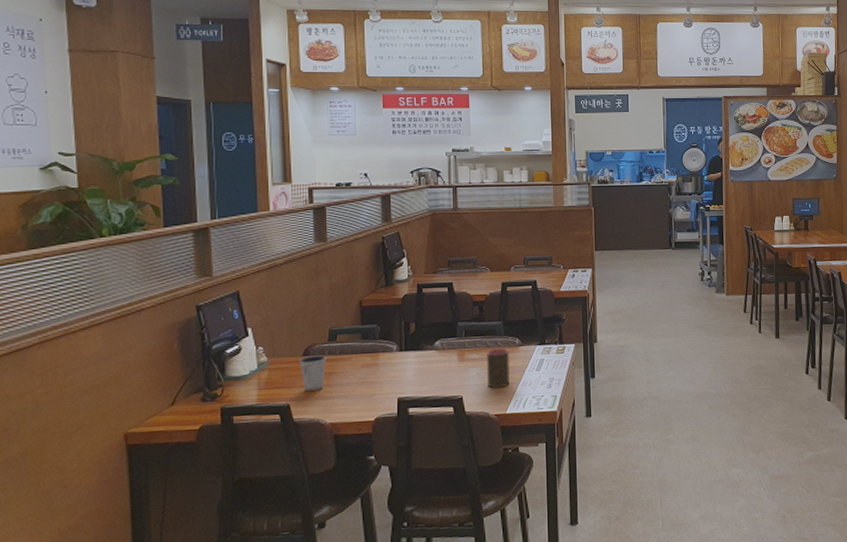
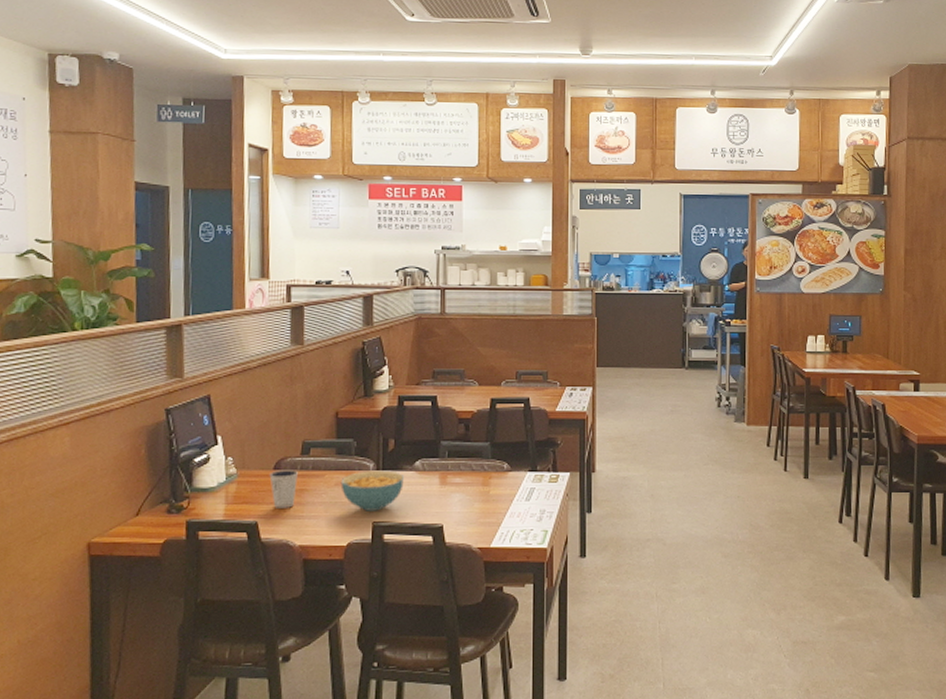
cereal bowl: none [366,351,425,389] -> present [340,470,404,511]
cup: present [487,348,510,389] -> none [471,472,496,518]

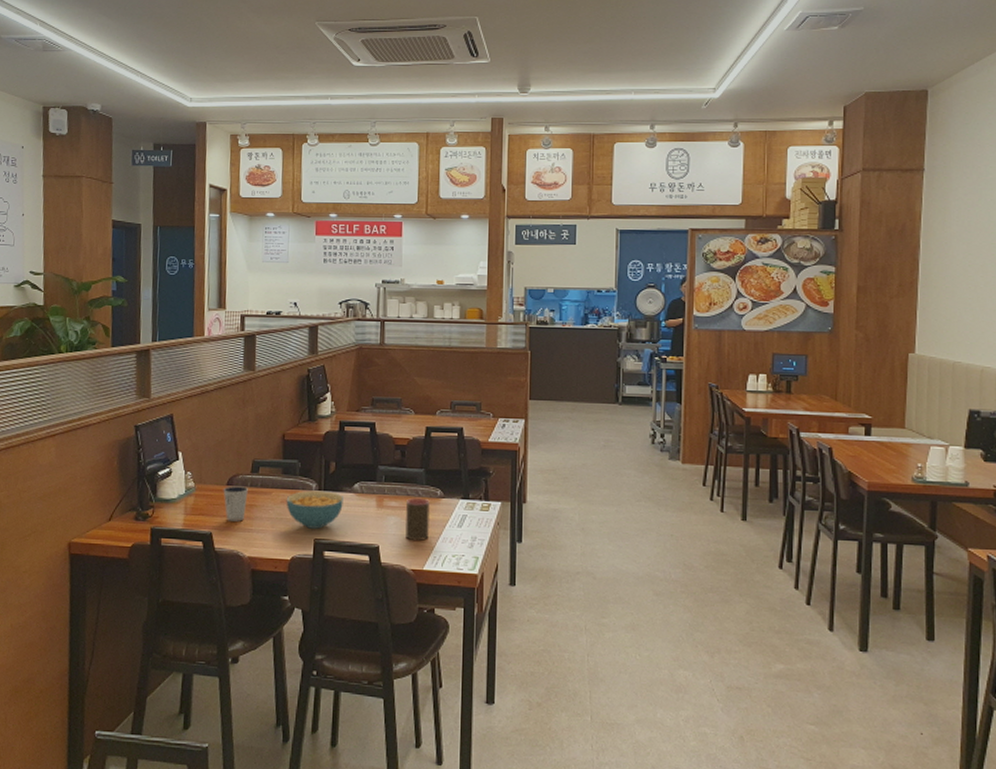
cup: none [471,472,496,518] -> present [405,497,430,542]

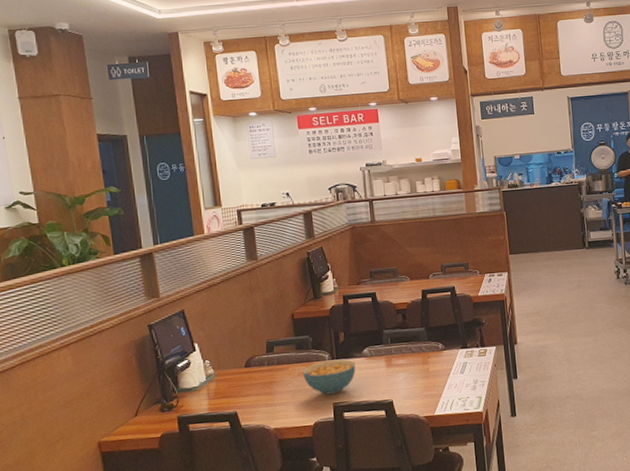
dixie cup: present [223,486,248,521] -> none [242,366,266,399]
cup: present [405,497,430,542] -> none [412,353,436,392]

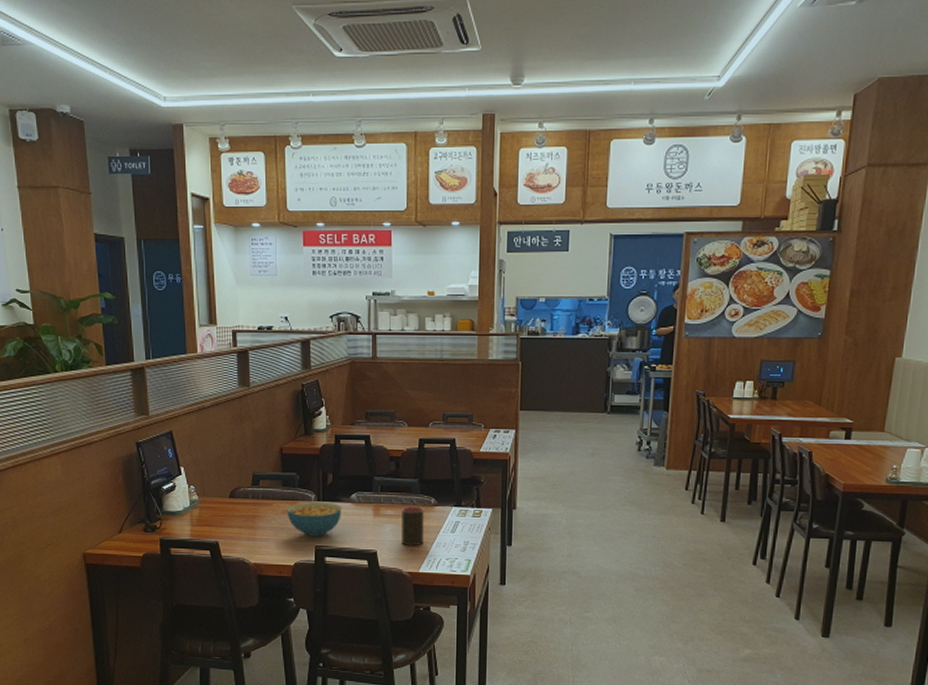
cup: none [412,353,436,392] -> present [402,506,424,547]

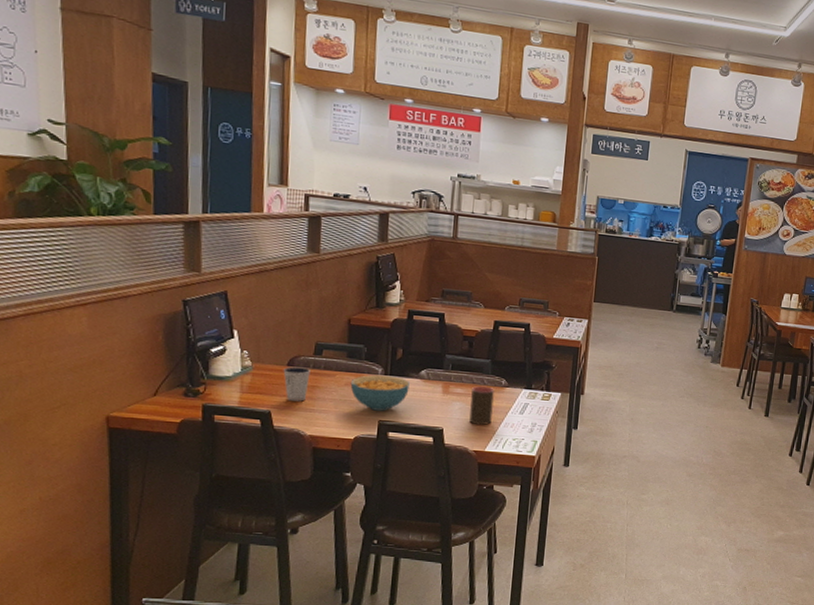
dixie cup: none [226,498,250,531] -> present [283,366,310,402]

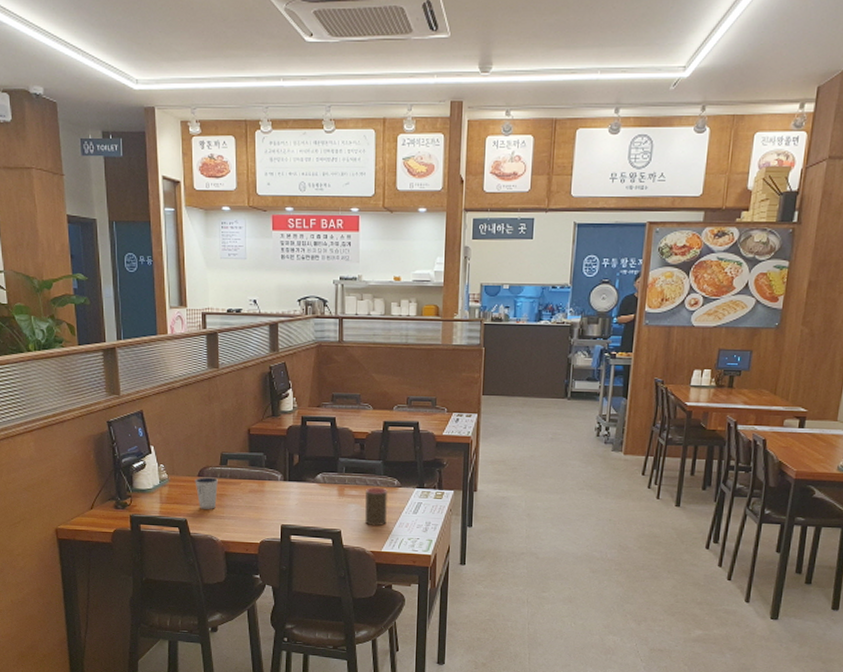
cereal bowl: present [350,374,410,411] -> none [254,481,307,516]

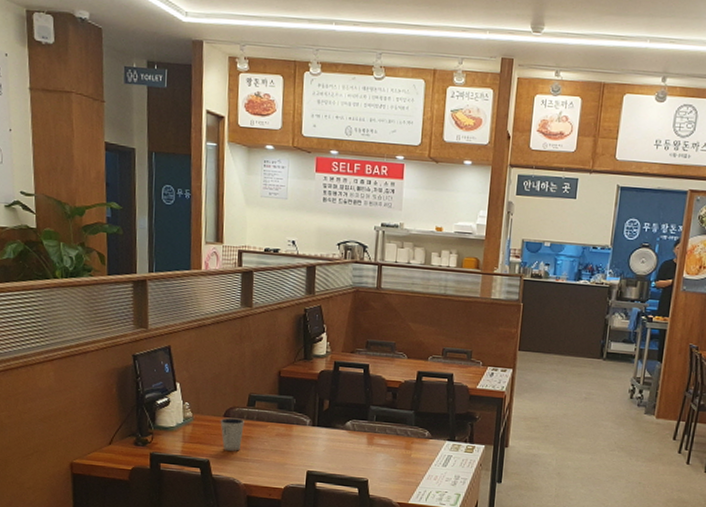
cup: present [365,487,387,527] -> none [393,437,418,478]

